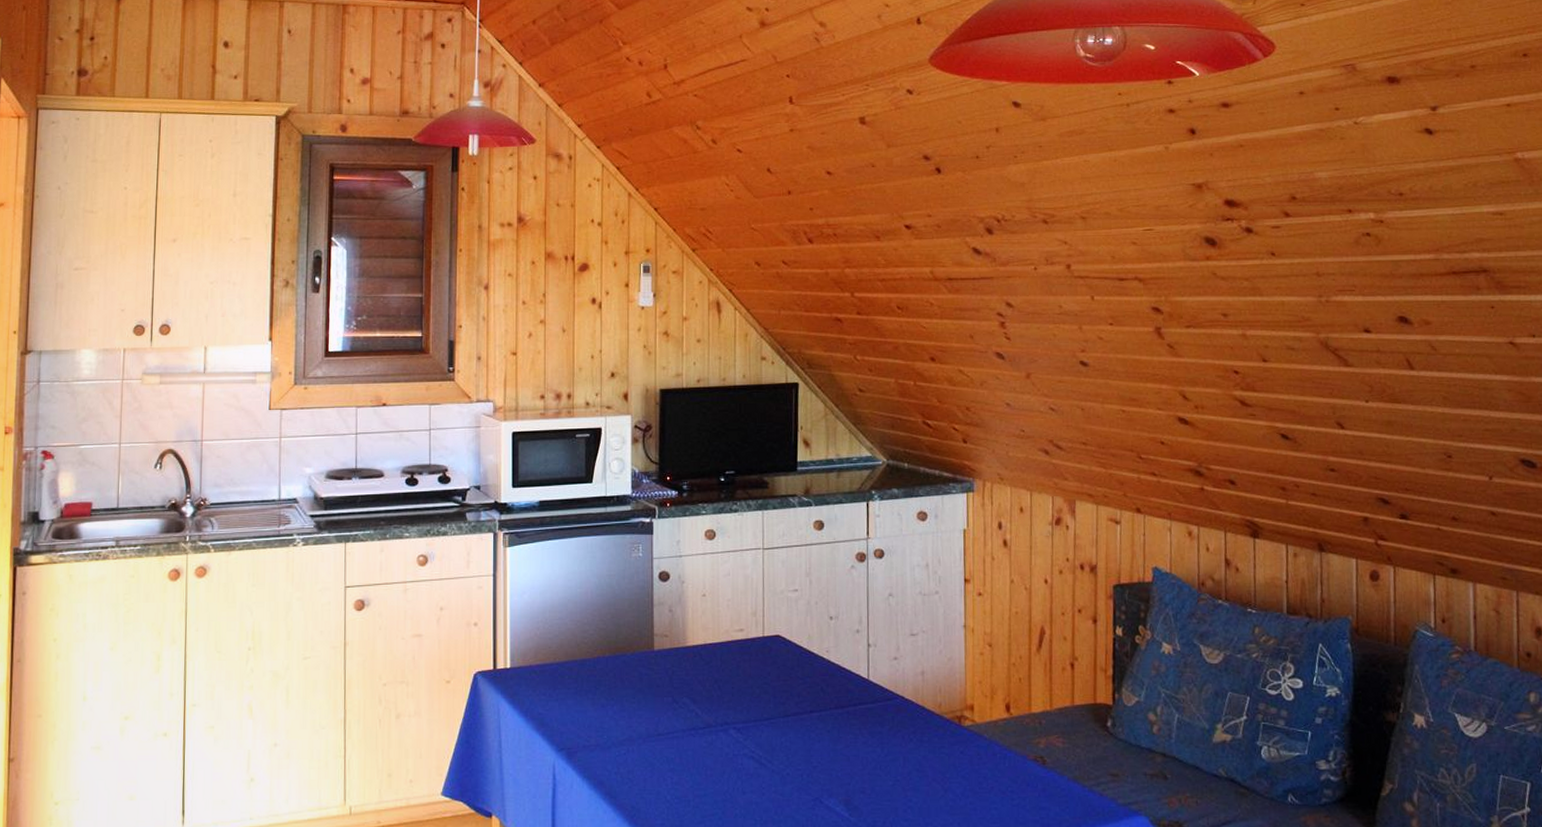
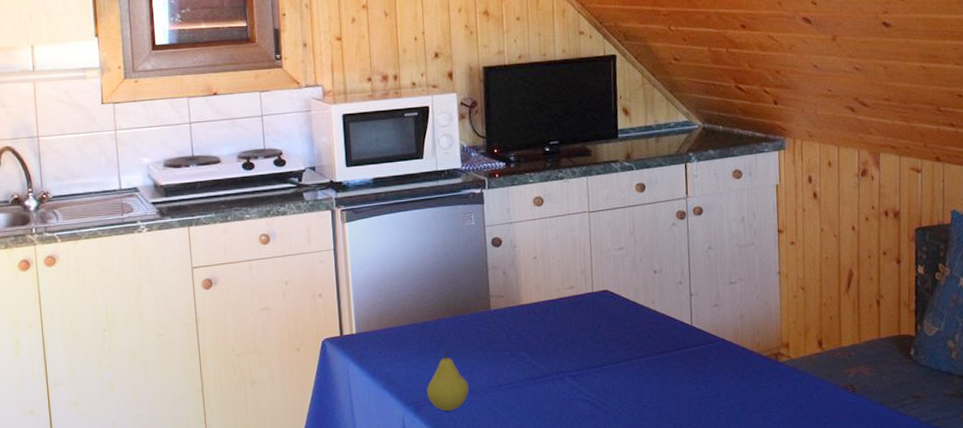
fruit: none [581,691,626,759] -> present [427,350,469,411]

